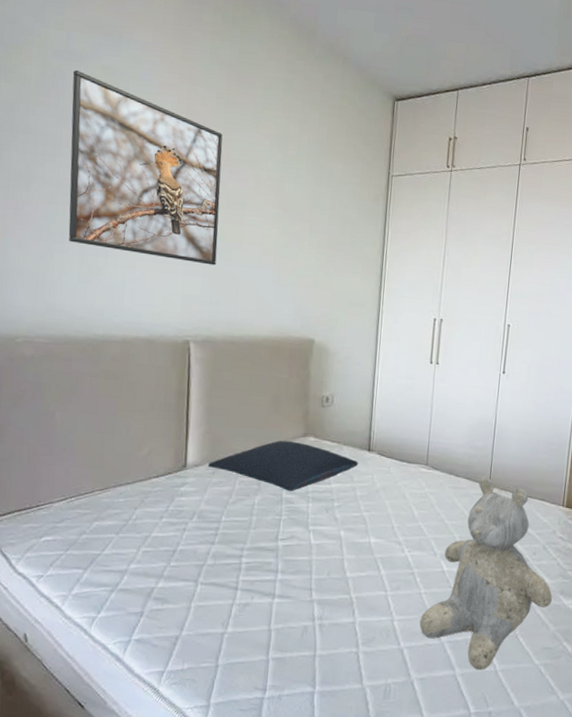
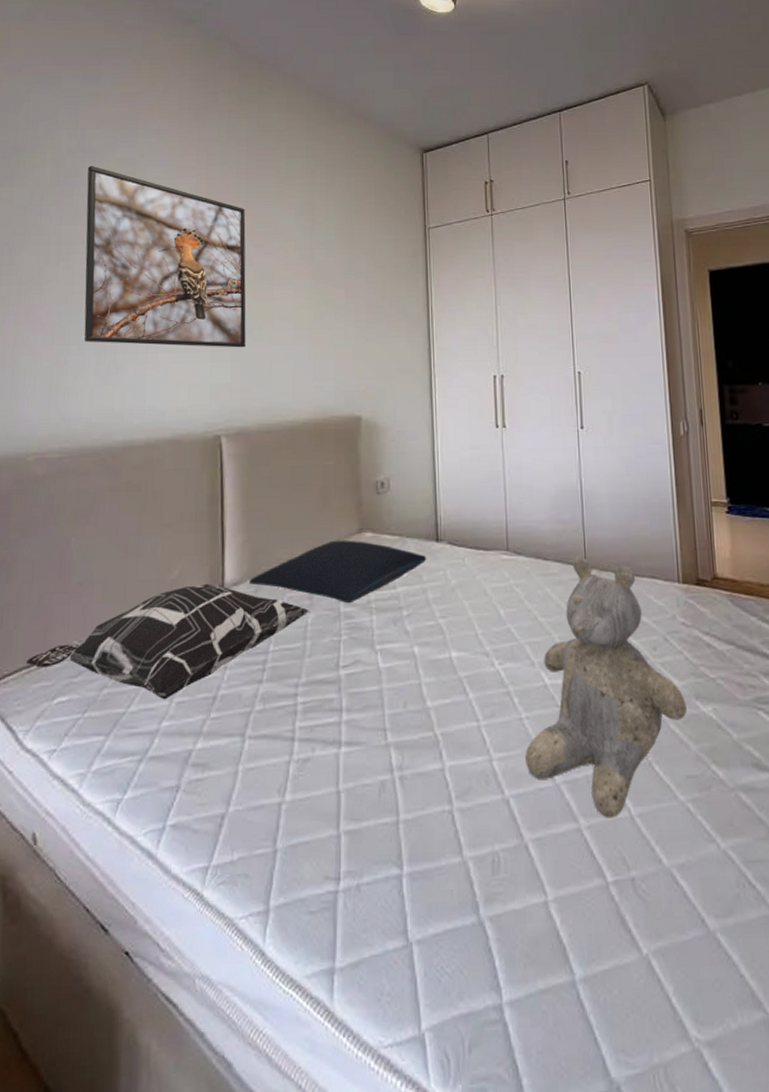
decorative pillow: none [17,462,257,548] -> present [25,583,309,700]

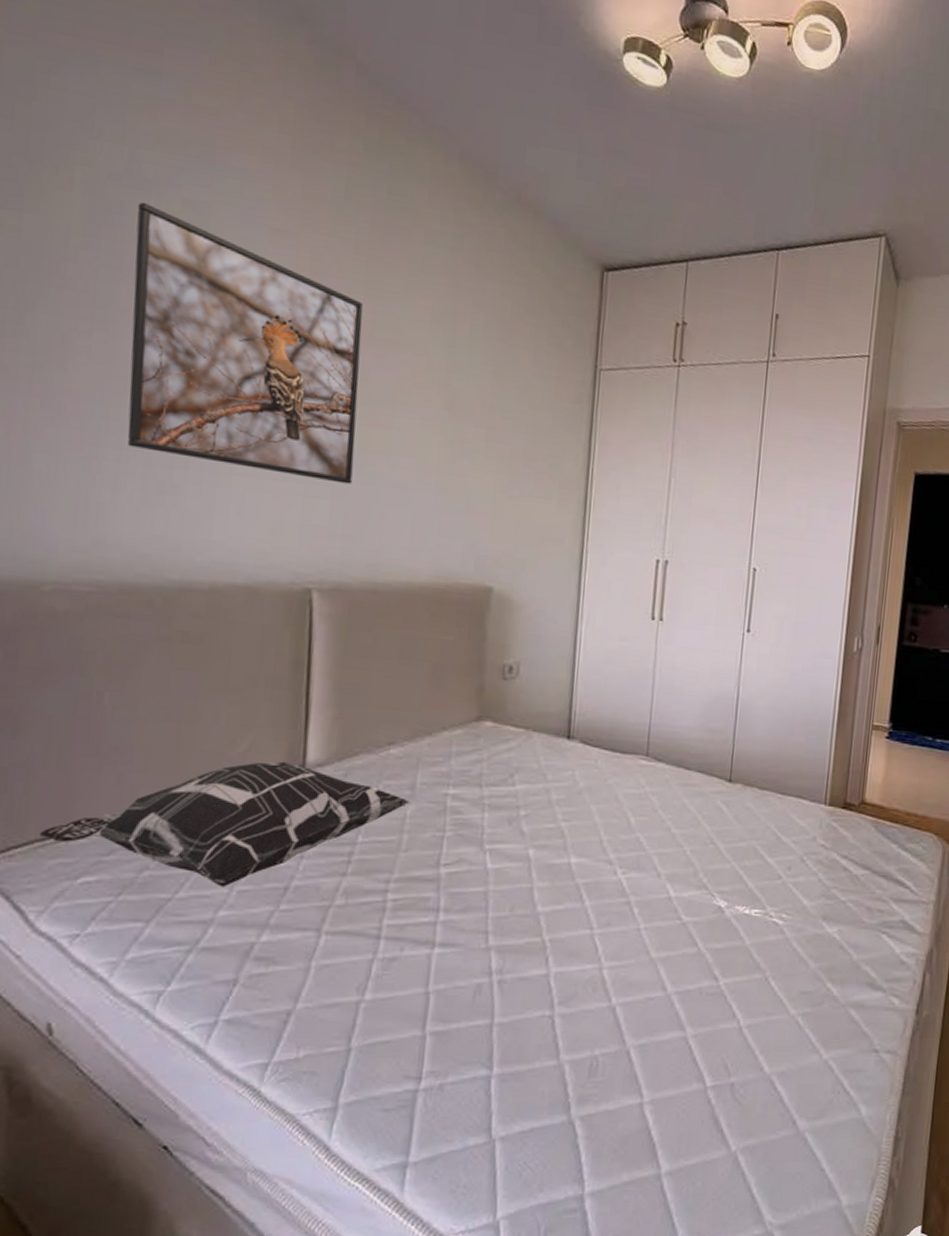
pillow: present [248,540,427,604] -> none [336,726,555,798]
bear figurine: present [525,556,687,819] -> none [638,768,813,1028]

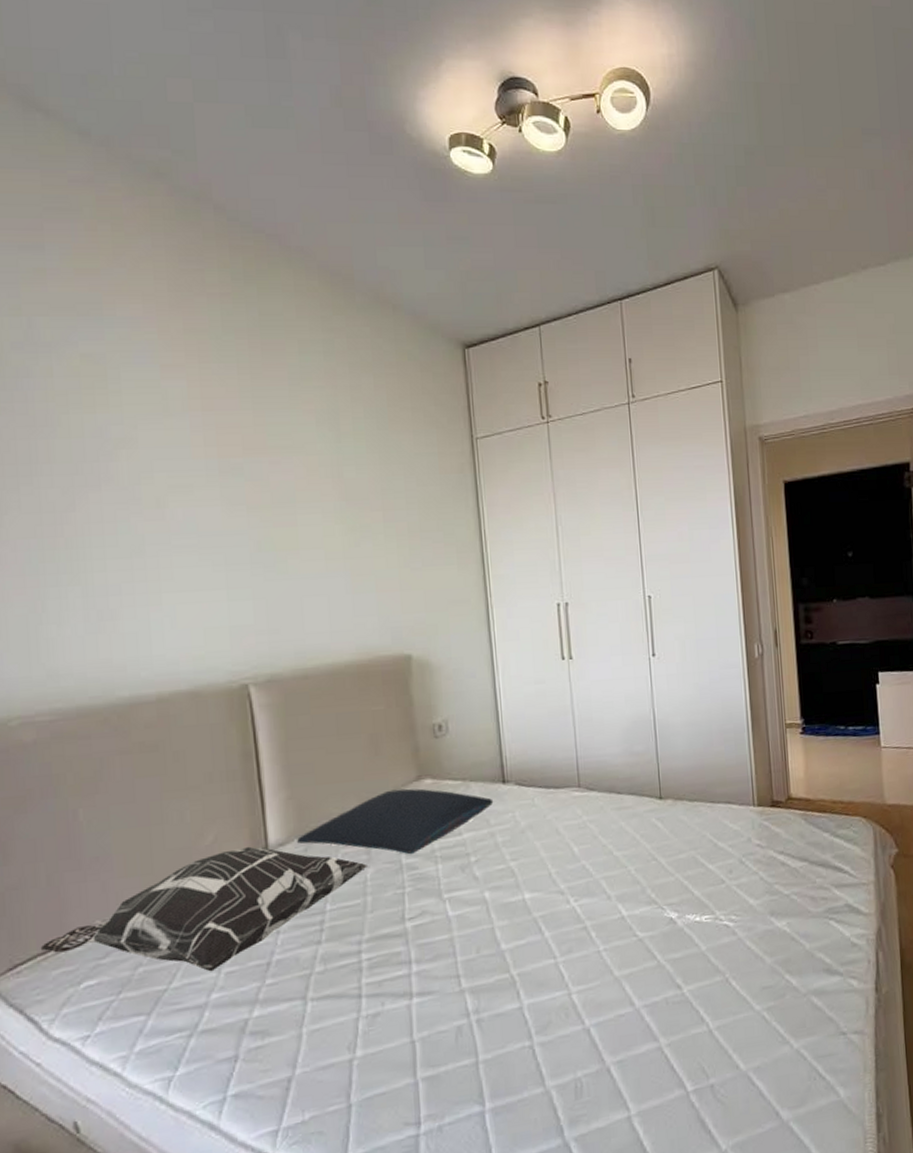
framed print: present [127,202,363,485] -> none [41,363,269,584]
pillow: none [336,726,555,798] -> present [296,788,494,855]

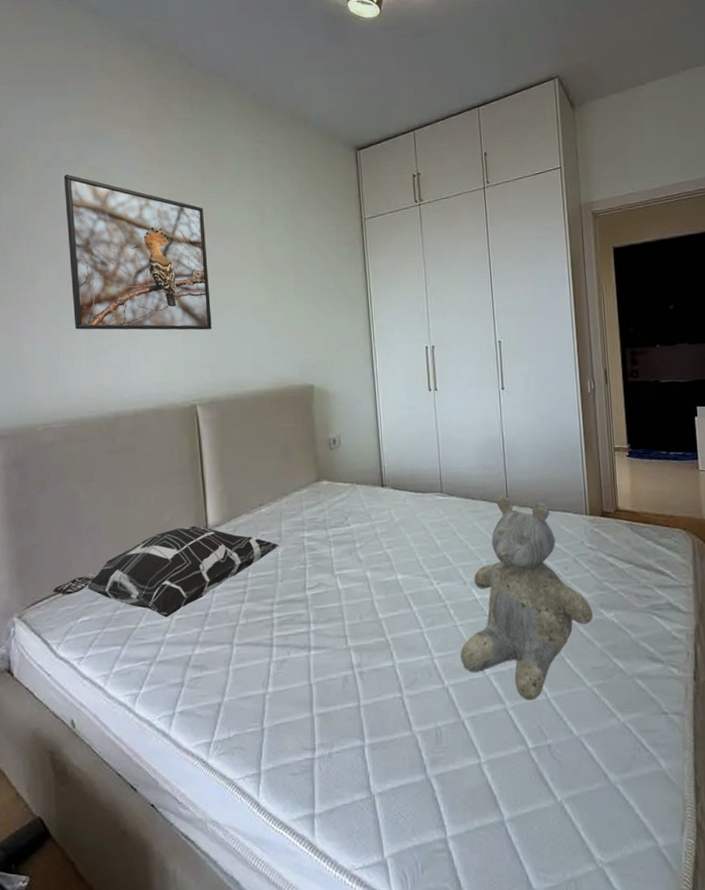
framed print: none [41,363,269,584] -> present [63,174,212,330]
pillow: present [296,788,494,855] -> none [227,487,375,539]
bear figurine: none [604,787,762,1035] -> present [460,495,593,701]

